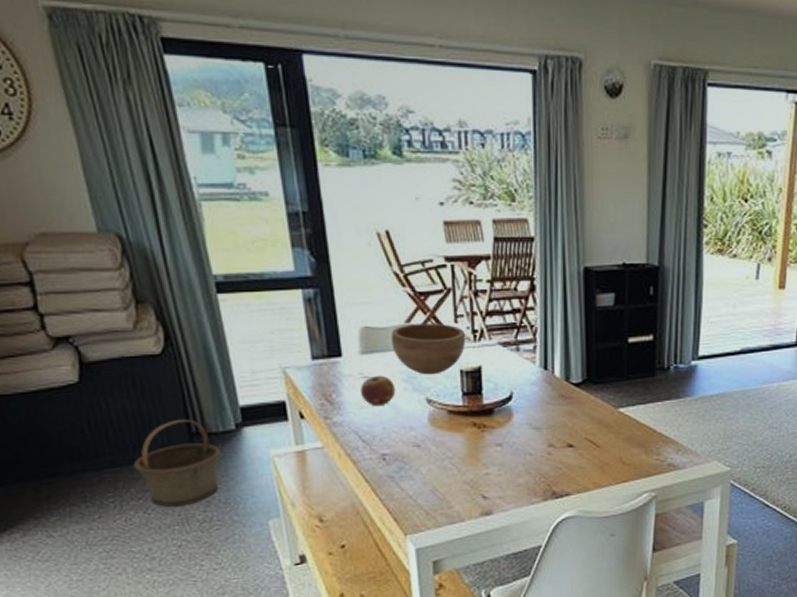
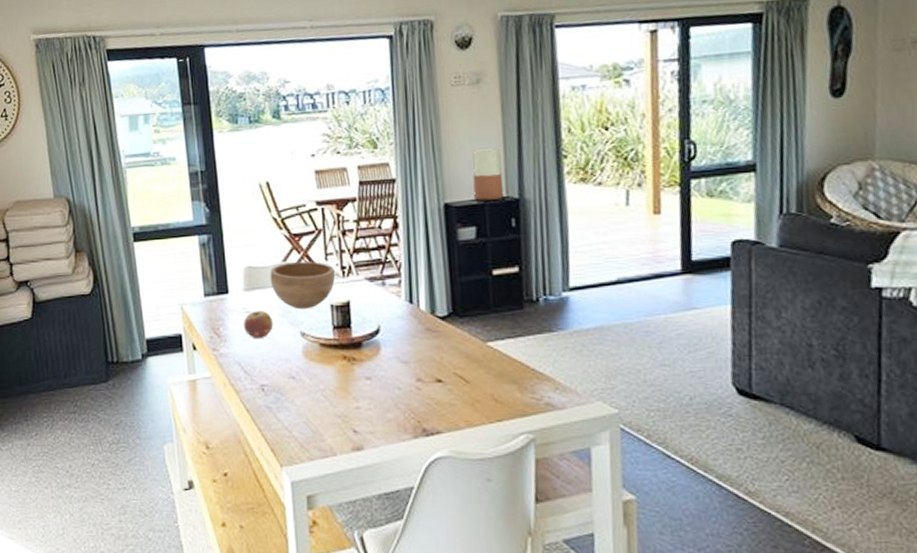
basket: present [133,418,222,507] -> none [63,349,130,428]
vase: none [615,212,644,268] -> present [473,148,503,202]

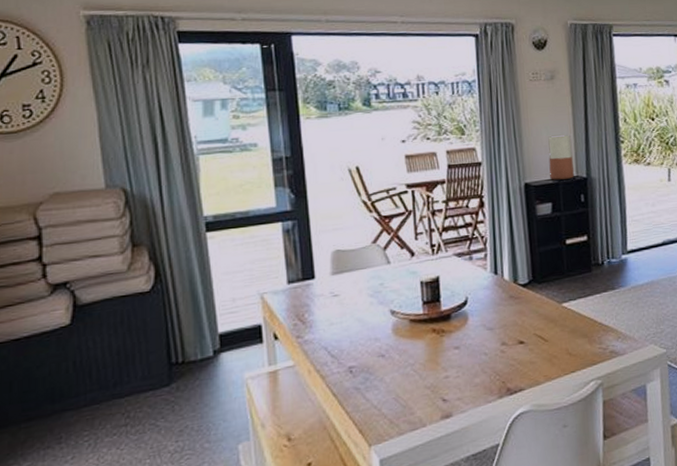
fruit: present [244,310,274,338] -> none [331,292,363,321]
bowl: present [270,261,336,310] -> none [359,241,426,289]

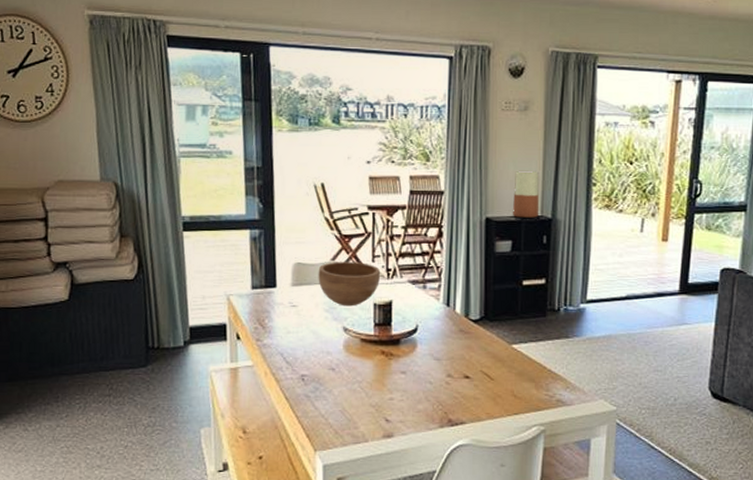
bowl: none [359,241,426,289] -> present [318,261,381,307]

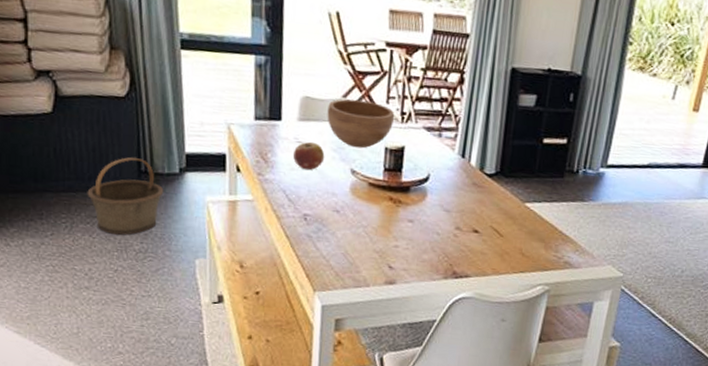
basket: none [99,334,170,411] -> present [87,157,164,235]
fruit: none [289,304,318,331] -> present [293,141,325,170]
vase: present [513,171,539,219] -> none [541,20,573,74]

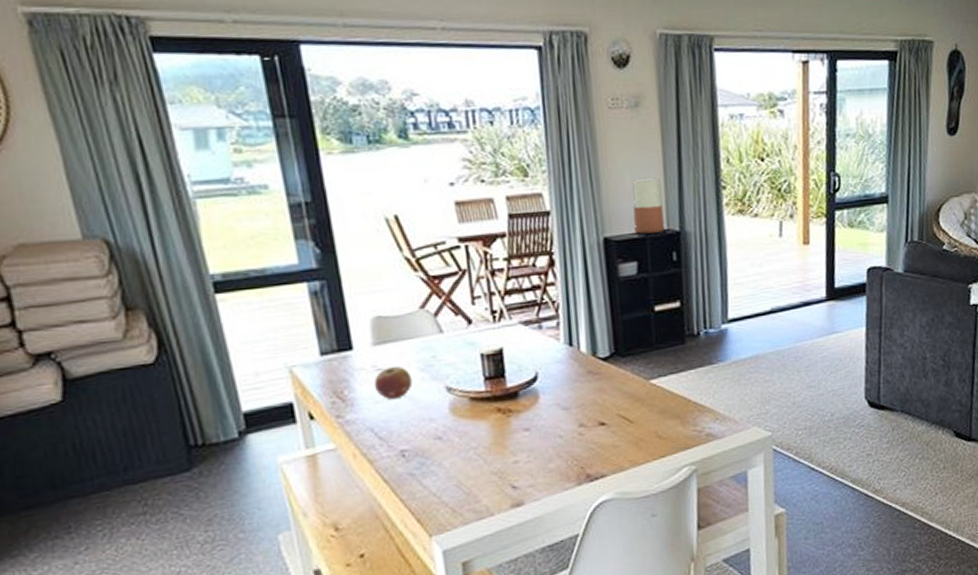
basket: present [87,157,164,235] -> none [124,430,224,530]
bowl: present [327,99,395,149] -> none [404,306,485,362]
vase: none [541,20,573,74] -> present [633,178,664,235]

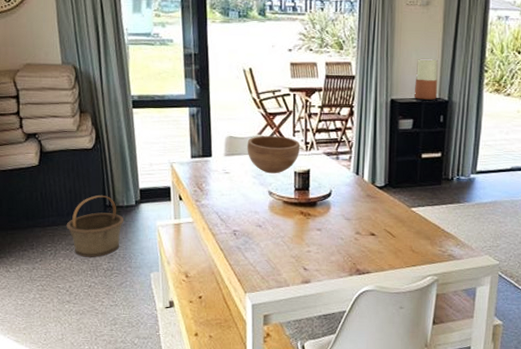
basket: none [124,430,224,530] -> present [66,195,124,257]
fruit: present [374,366,413,399] -> none [223,171,247,194]
bowl: none [404,306,485,362] -> present [247,135,300,174]

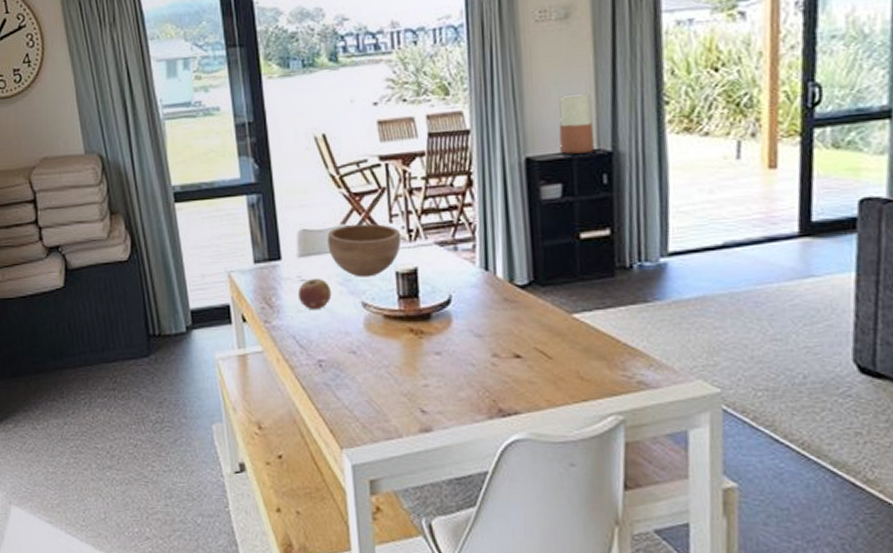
basket: present [66,195,124,257] -> none [101,321,174,406]
fruit: none [223,171,247,194] -> present [298,278,332,309]

